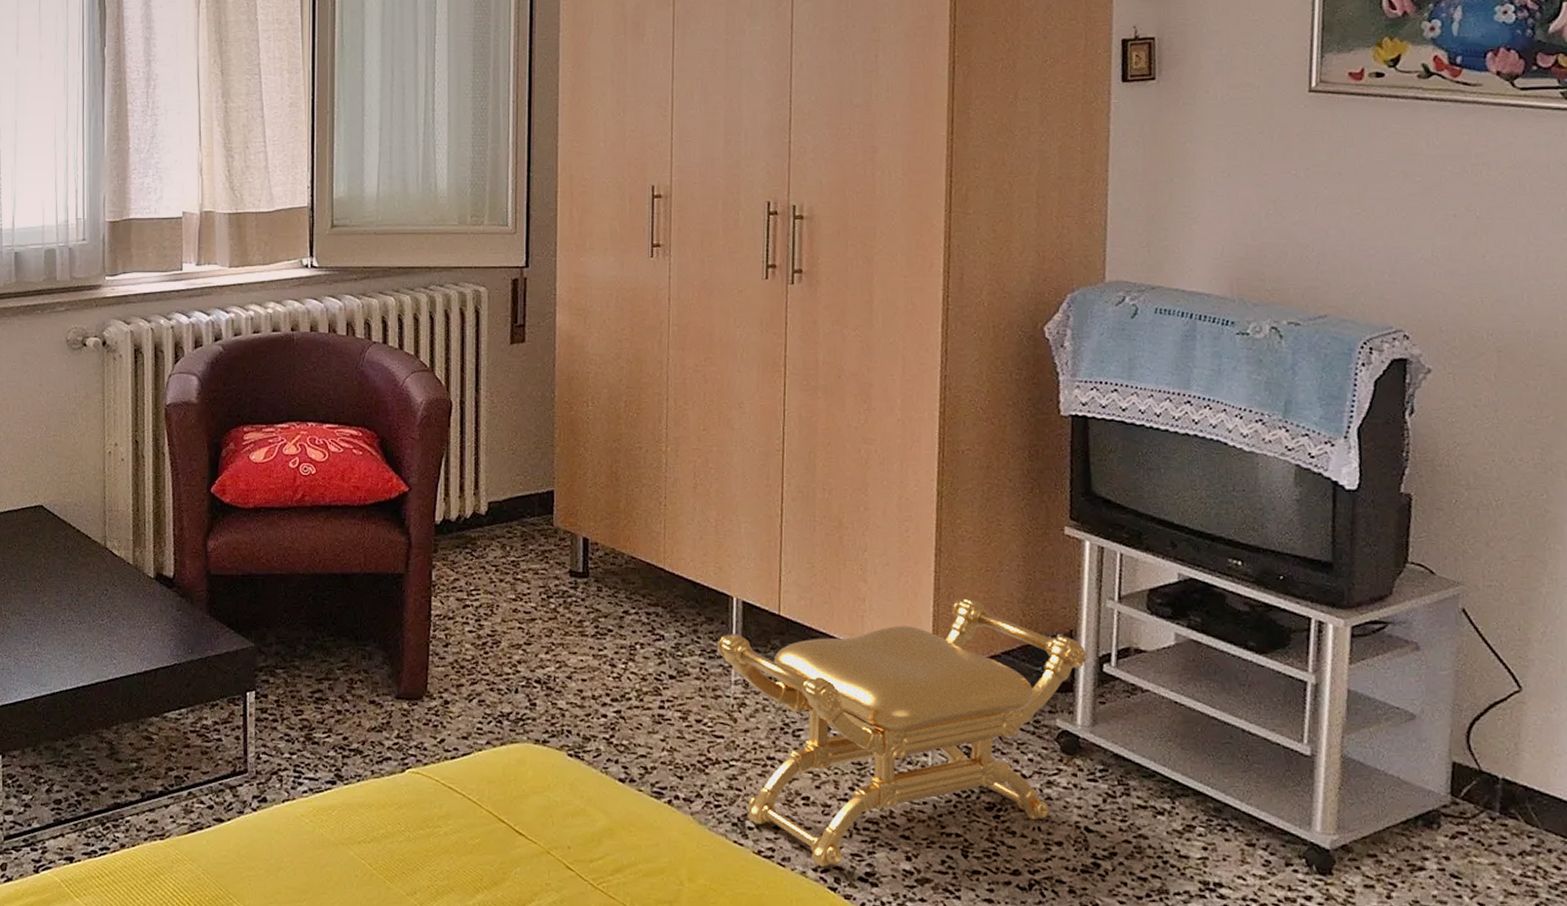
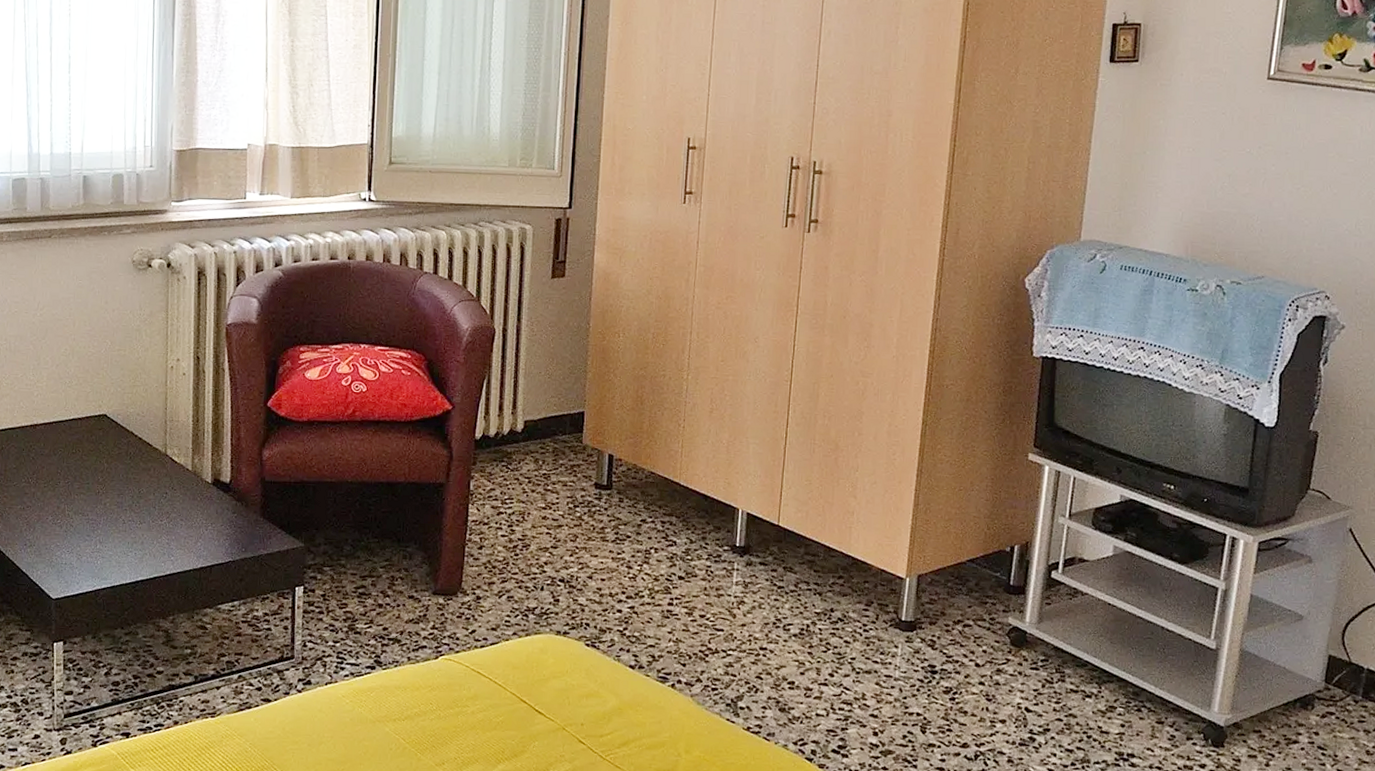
stool: present [717,598,1088,867] -> none [723,513,1040,741]

